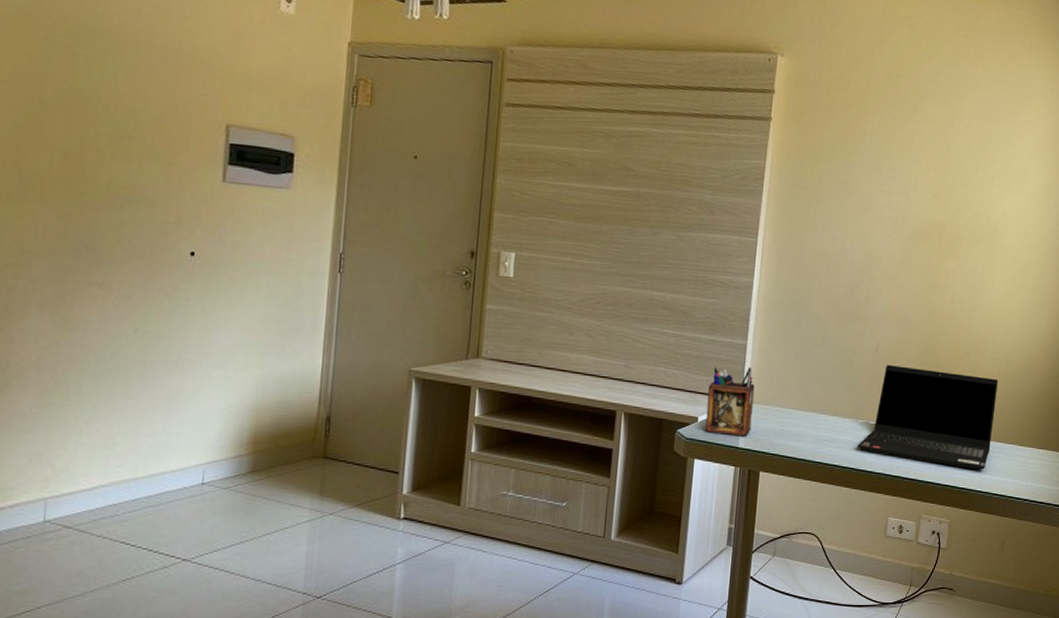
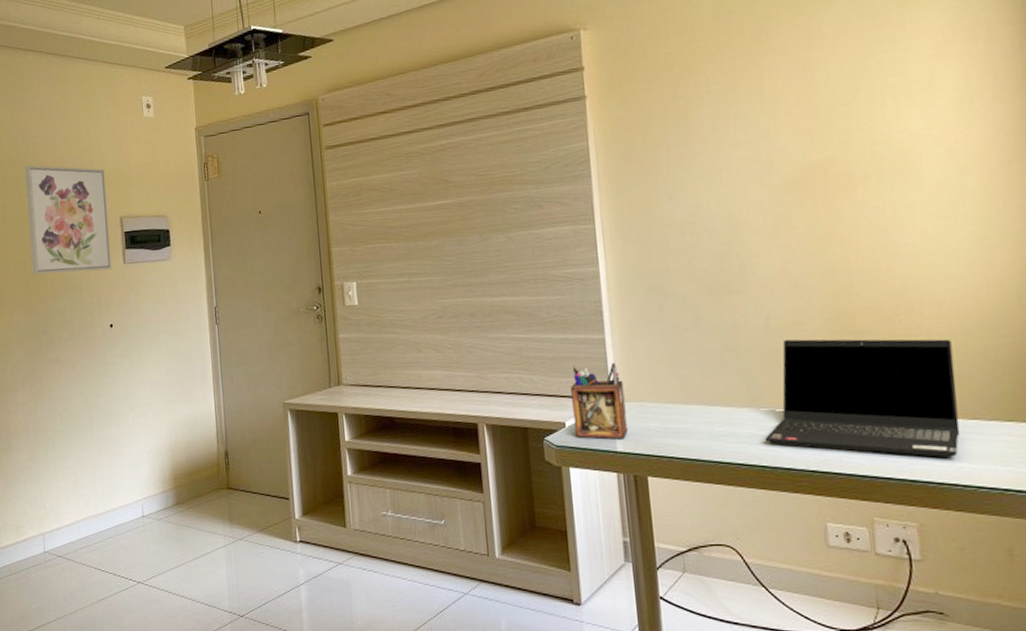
wall art: none [77,28,212,185] -> present [25,165,112,275]

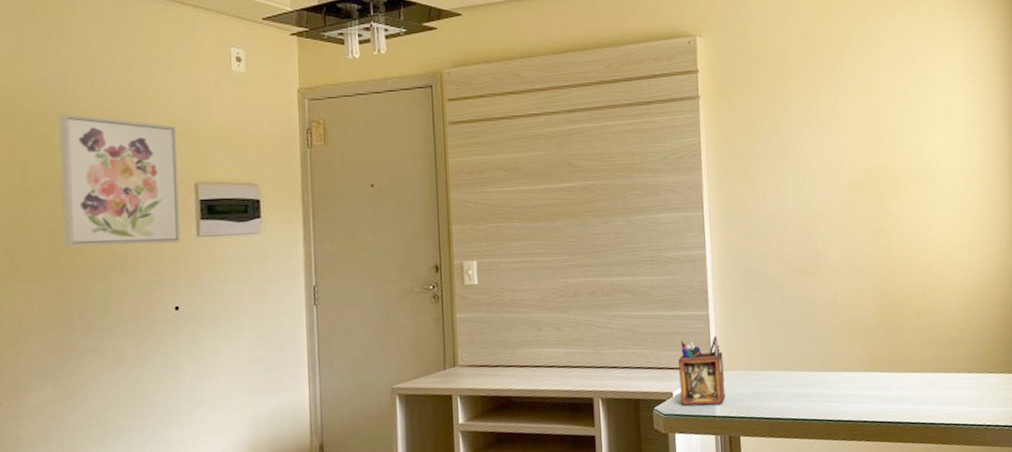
laptop computer: present [764,339,960,457] -> none [830,311,962,404]

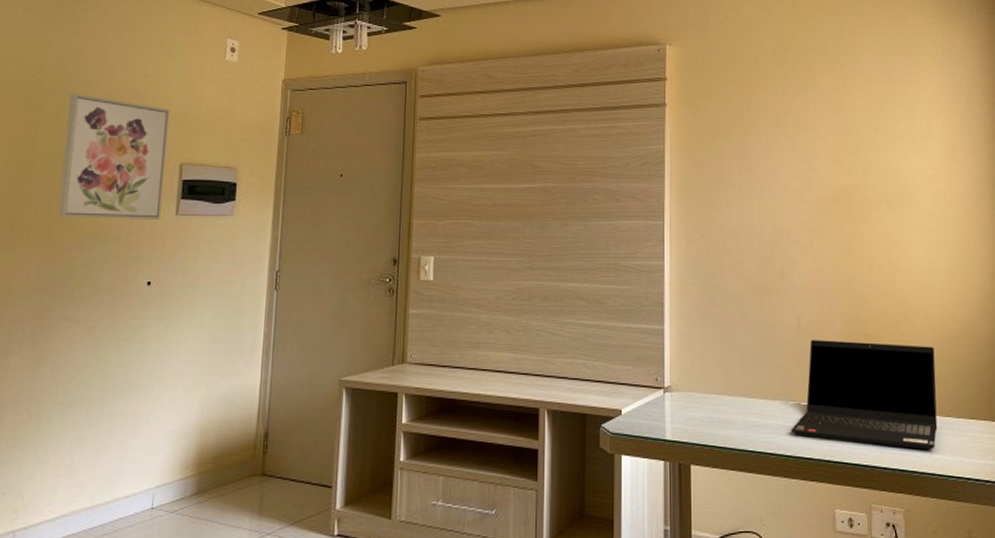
desk organizer: present [678,335,725,406] -> none [630,352,677,428]
laptop computer: none [830,311,962,404] -> present [791,340,938,450]

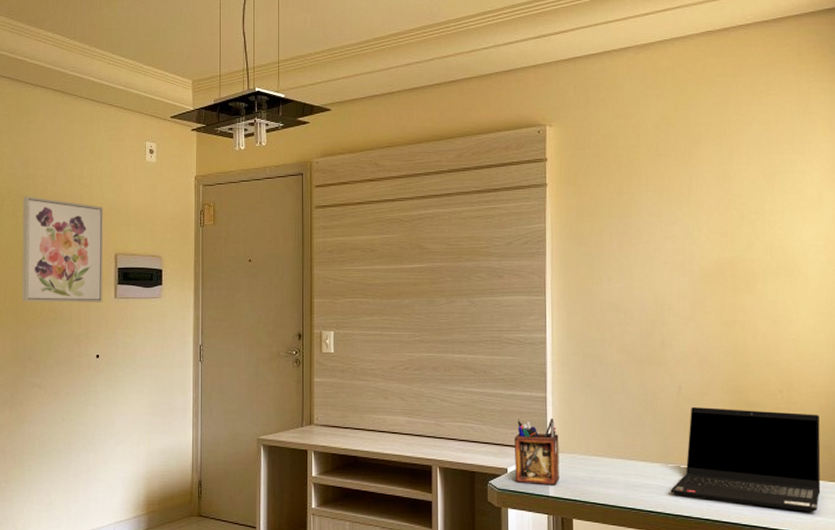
desk organizer: none [630,352,677,428] -> present [515,417,560,486]

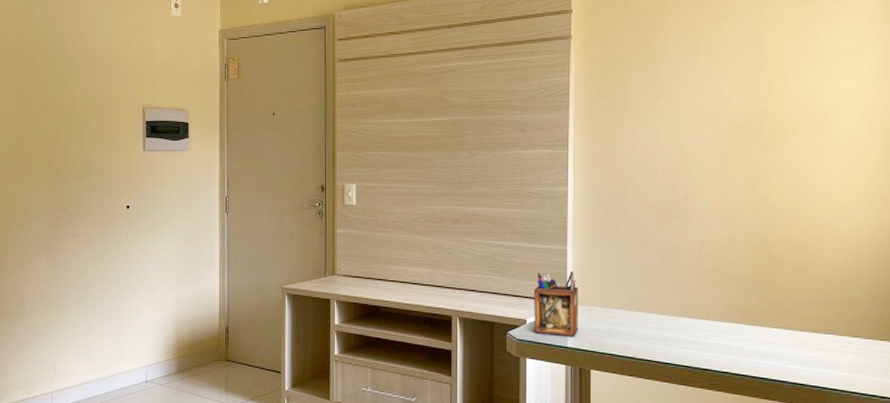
wall art: present [21,196,104,303] -> none [54,51,132,155]
laptop computer: present [670,407,821,512] -> none [689,262,846,367]

